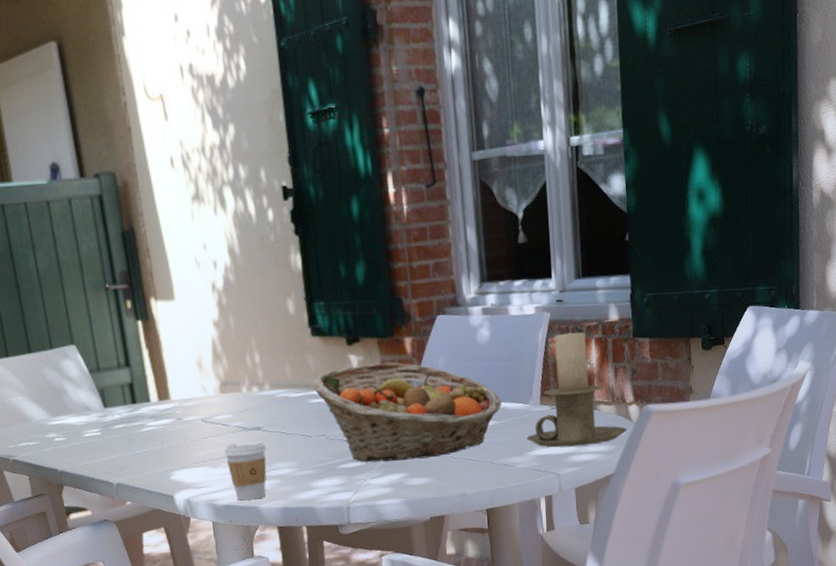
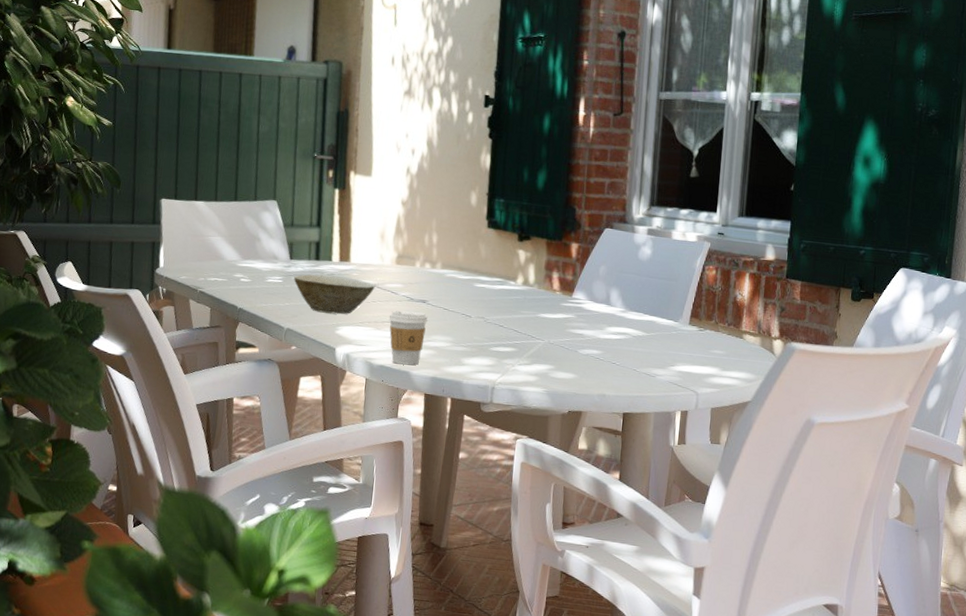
bowl: none [113,416,203,460] -> present [294,274,375,315]
fruit basket: present [312,362,501,463] -> none [480,260,653,356]
candle holder: present [527,332,627,448] -> none [671,263,769,371]

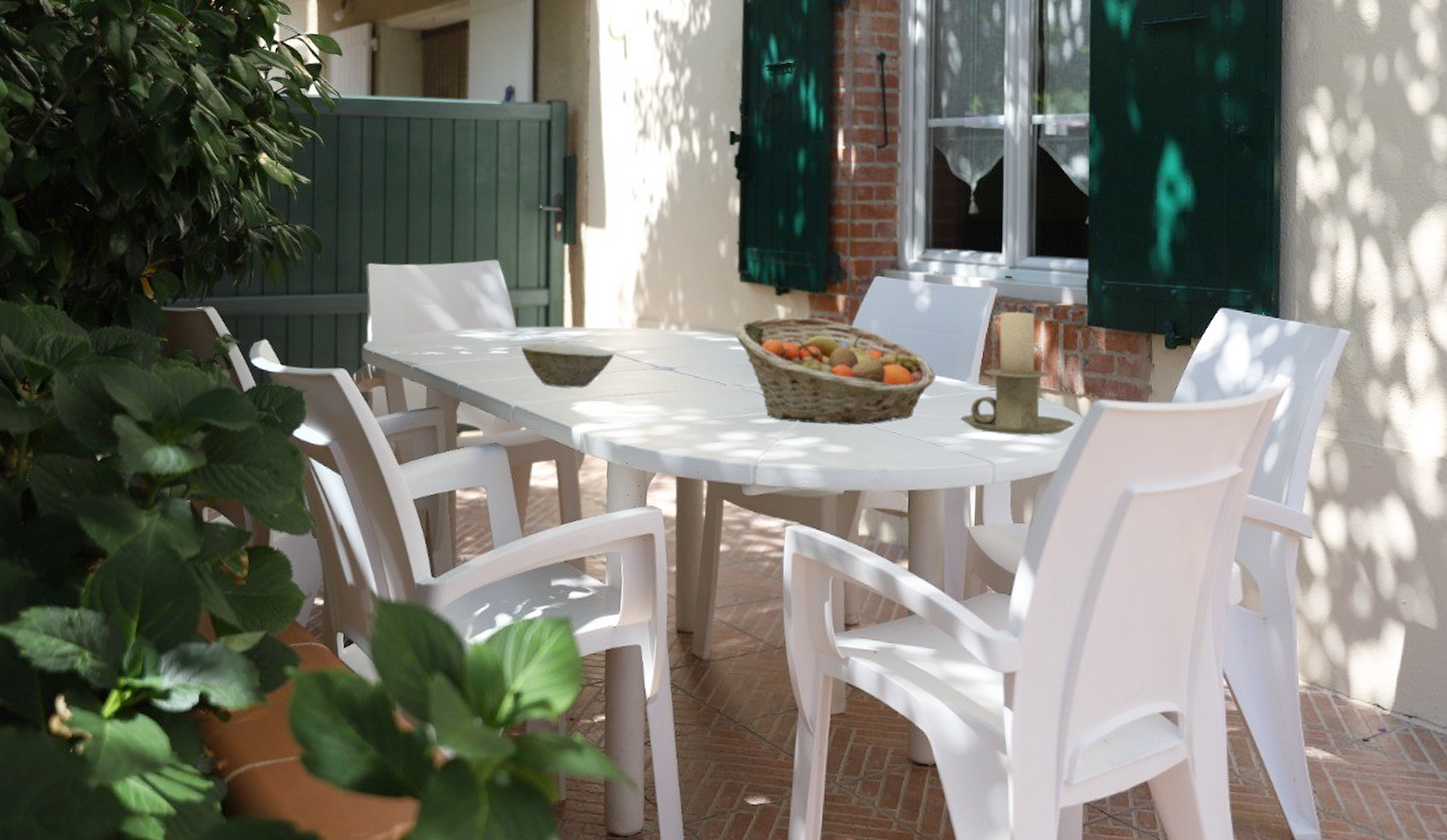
coffee cup: present [389,310,428,365] -> none [631,380,676,444]
fruit basket: none [480,260,653,356] -> present [734,317,936,425]
candle holder: none [671,263,769,371] -> present [960,311,1075,436]

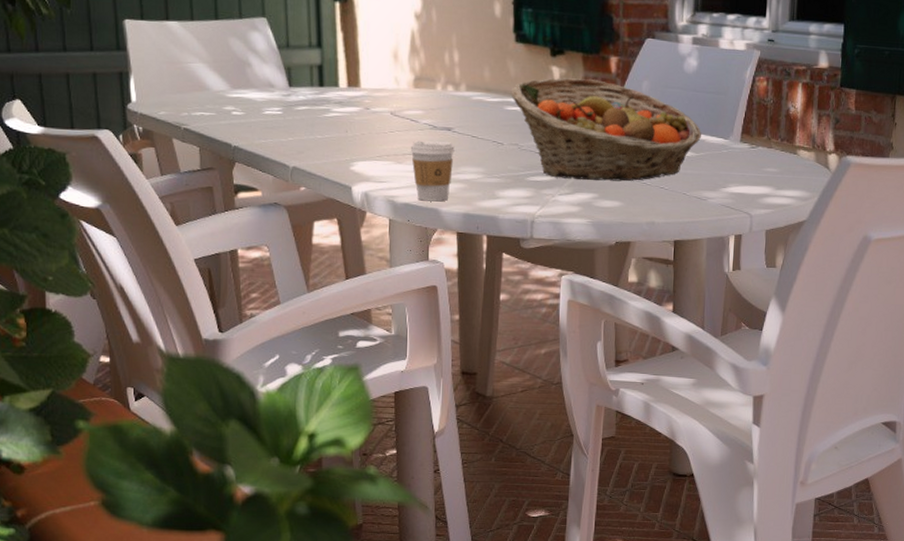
bowl: present [521,343,615,388] -> none [296,103,392,148]
coffee cup: none [631,380,676,444] -> present [410,140,455,202]
candle holder: present [960,311,1075,436] -> none [723,73,825,189]

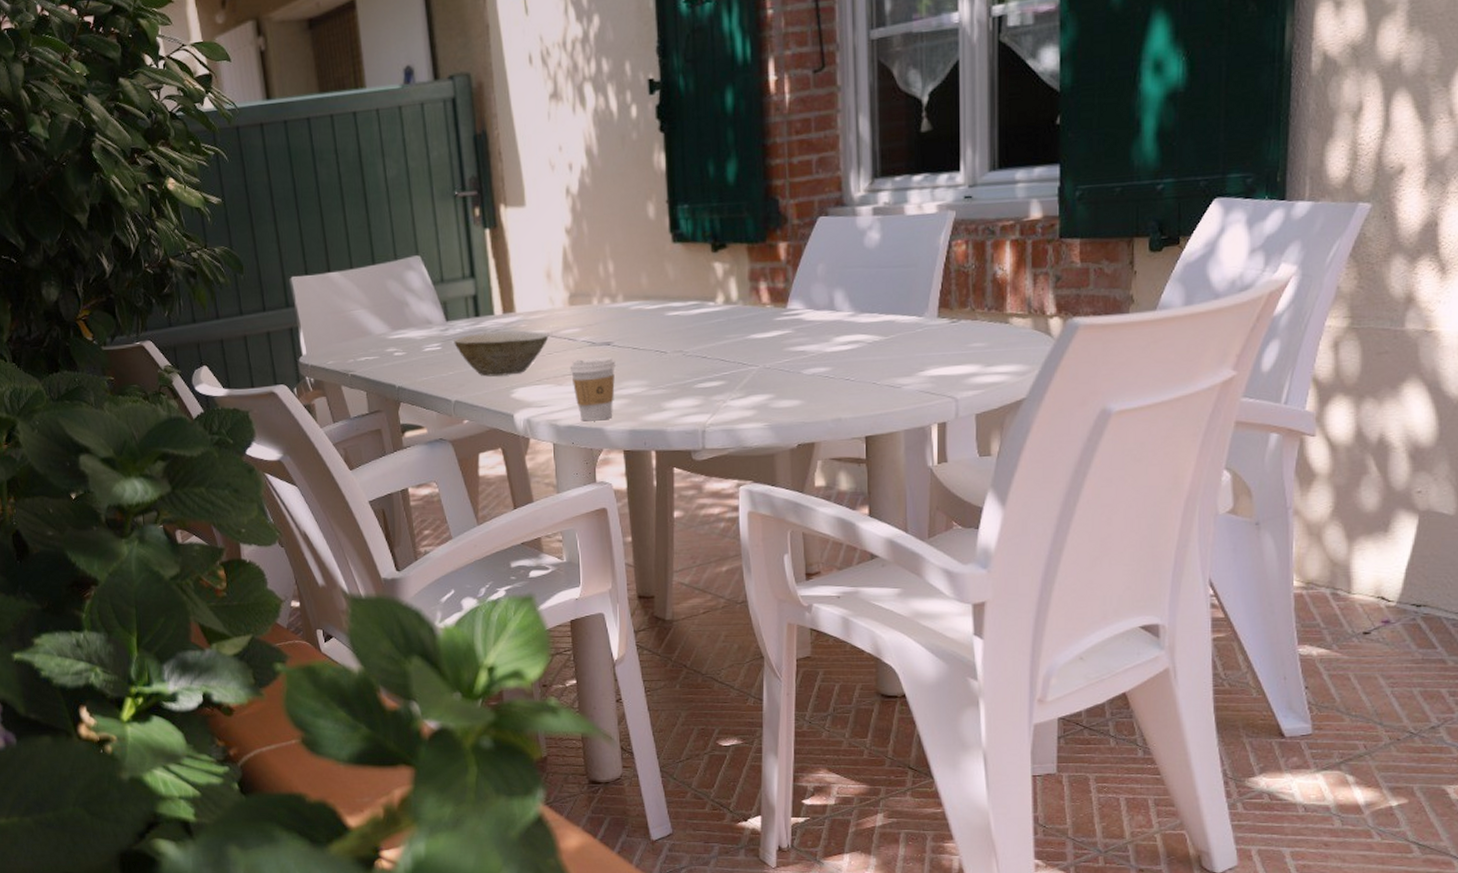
bowl: none [296,103,392,148] -> present [454,330,549,377]
fruit basket: present [510,78,701,182] -> none [671,270,890,382]

